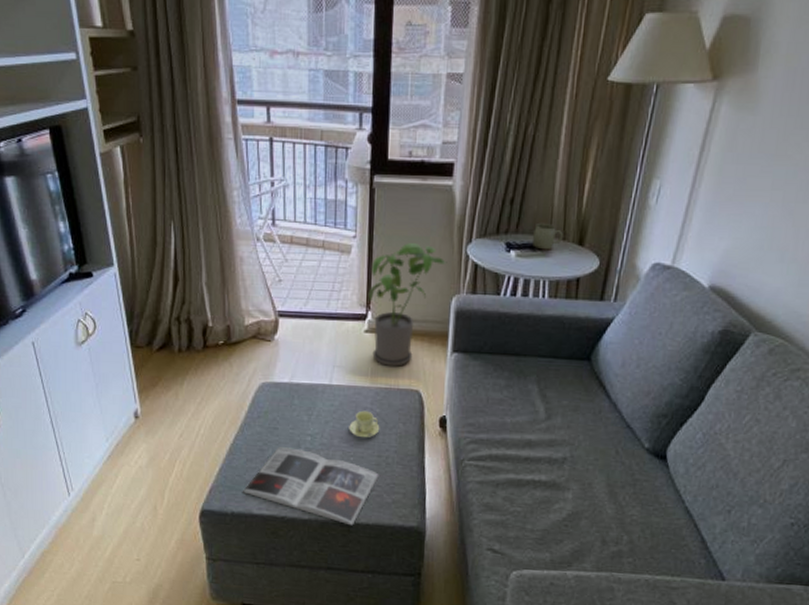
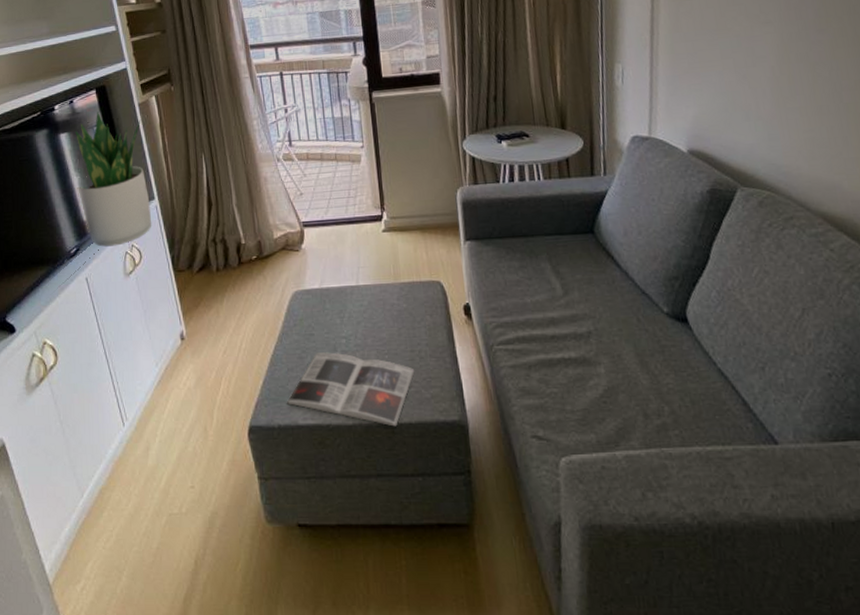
planter: none [23,156,110,312] -> present [74,112,152,247]
cup and saucer: present [349,410,380,438] -> none [379,307,409,335]
house plant: present [368,243,447,367] -> none [381,146,447,261]
mug: present [533,222,563,250] -> none [519,113,546,138]

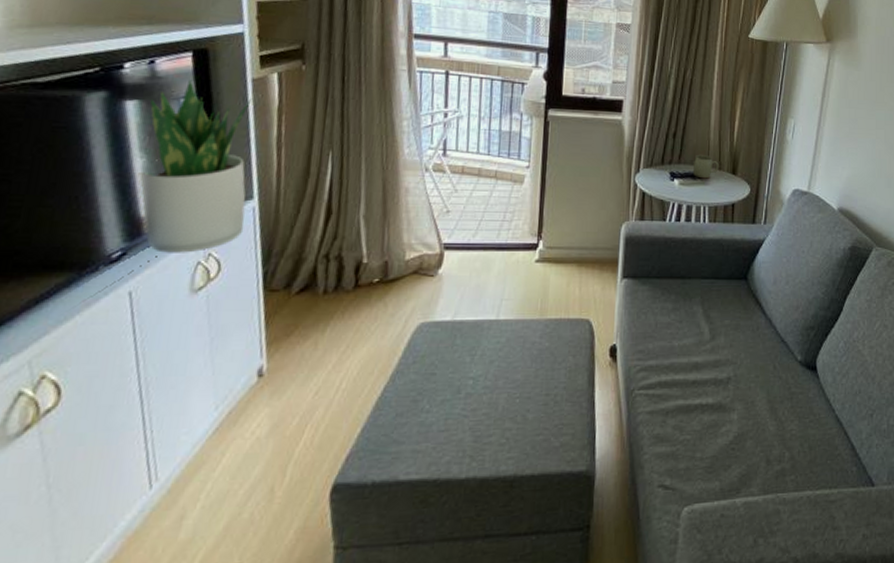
magazine: present [286,352,415,427] -> none [387,395,547,480]
mug: none [519,113,546,138] -> present [693,154,719,179]

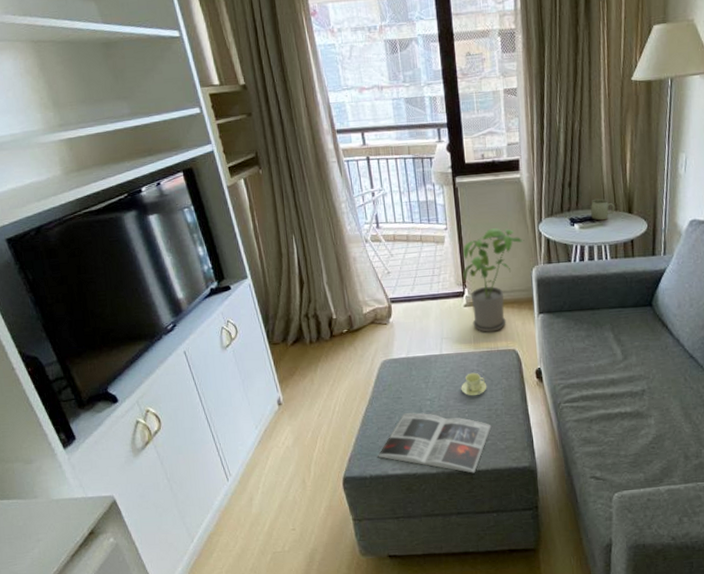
planter: present [138,80,253,253] -> none [164,194,246,323]
magazine: none [387,395,547,480] -> present [377,412,492,473]
cup and saucer: none [515,345,549,376] -> present [461,372,487,396]
house plant: none [540,173,617,296] -> present [463,228,525,332]

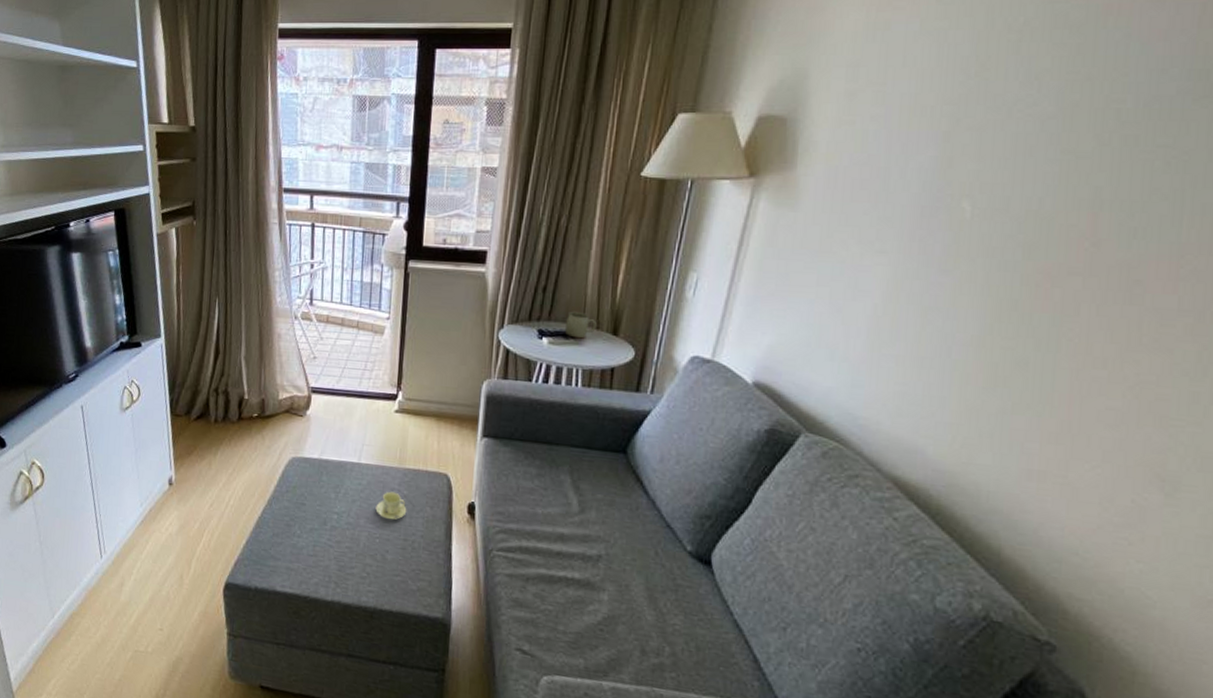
magazine: present [377,412,492,473] -> none [266,523,405,612]
house plant: present [463,228,525,332] -> none [399,326,479,449]

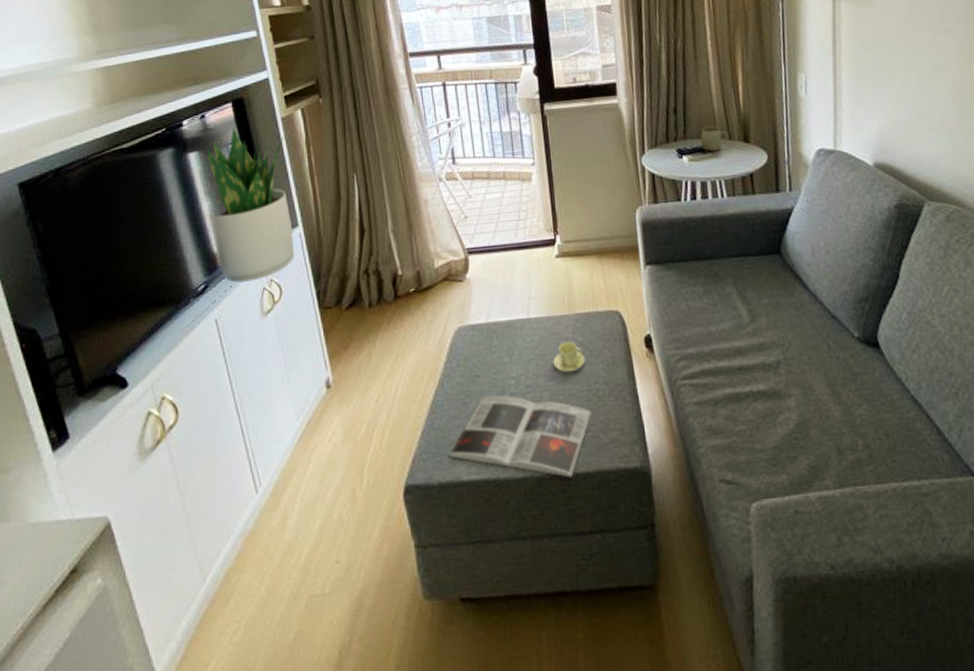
planter: none [83,235,158,379] -> present [206,127,295,283]
magazine: none [266,523,405,612] -> present [448,395,592,478]

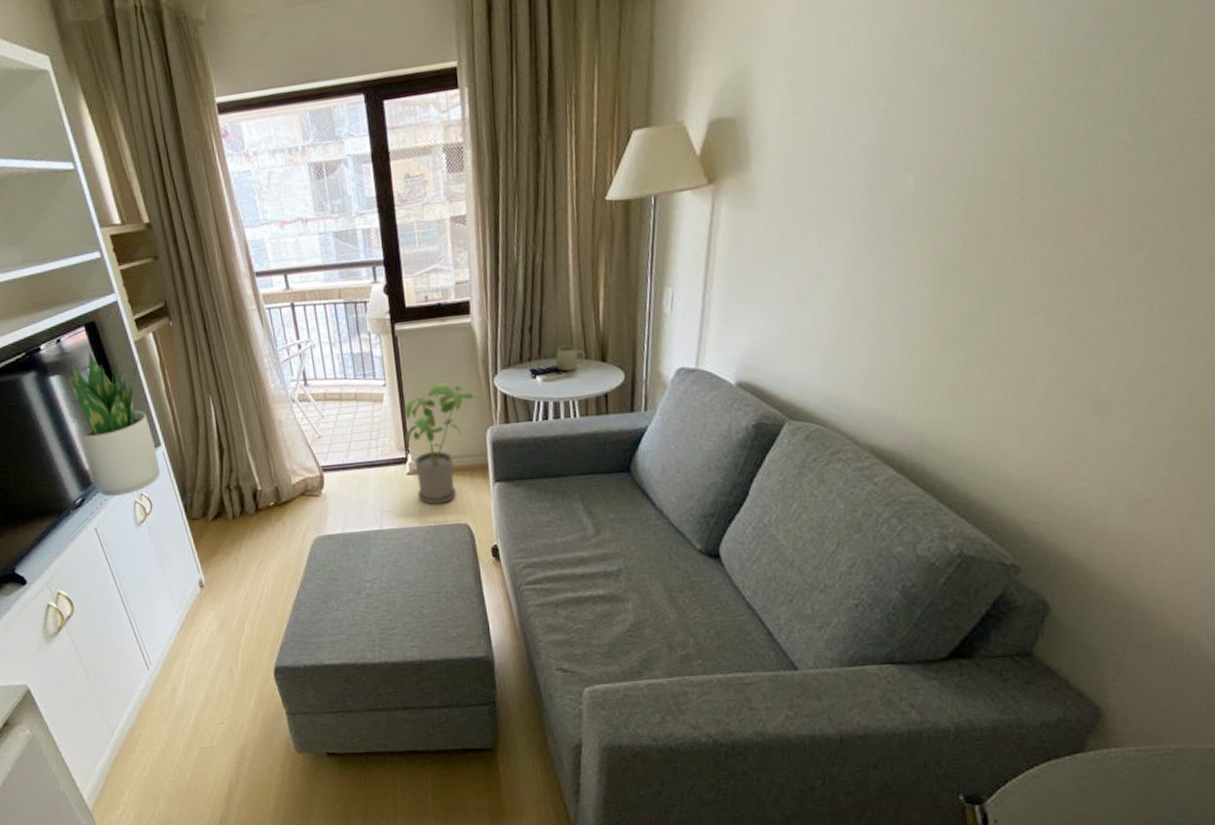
magazine: present [448,395,592,478] -> none [311,595,441,664]
house plant: none [553,162,625,290] -> present [405,383,477,504]
cup and saucer: present [553,341,586,373] -> none [405,550,435,577]

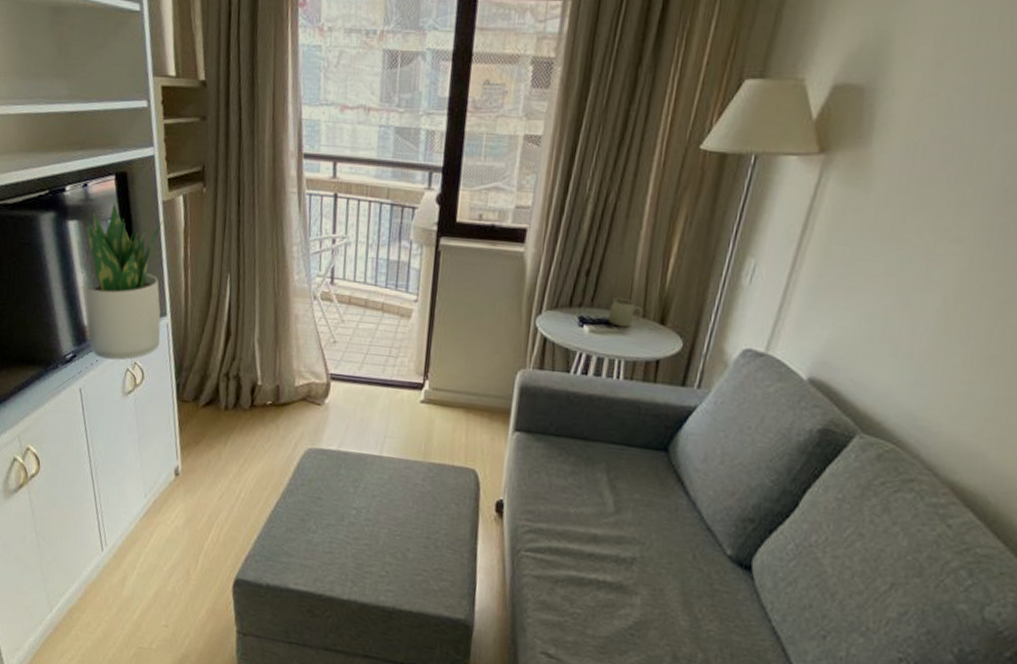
house plant: present [405,383,477,504] -> none [426,310,514,442]

